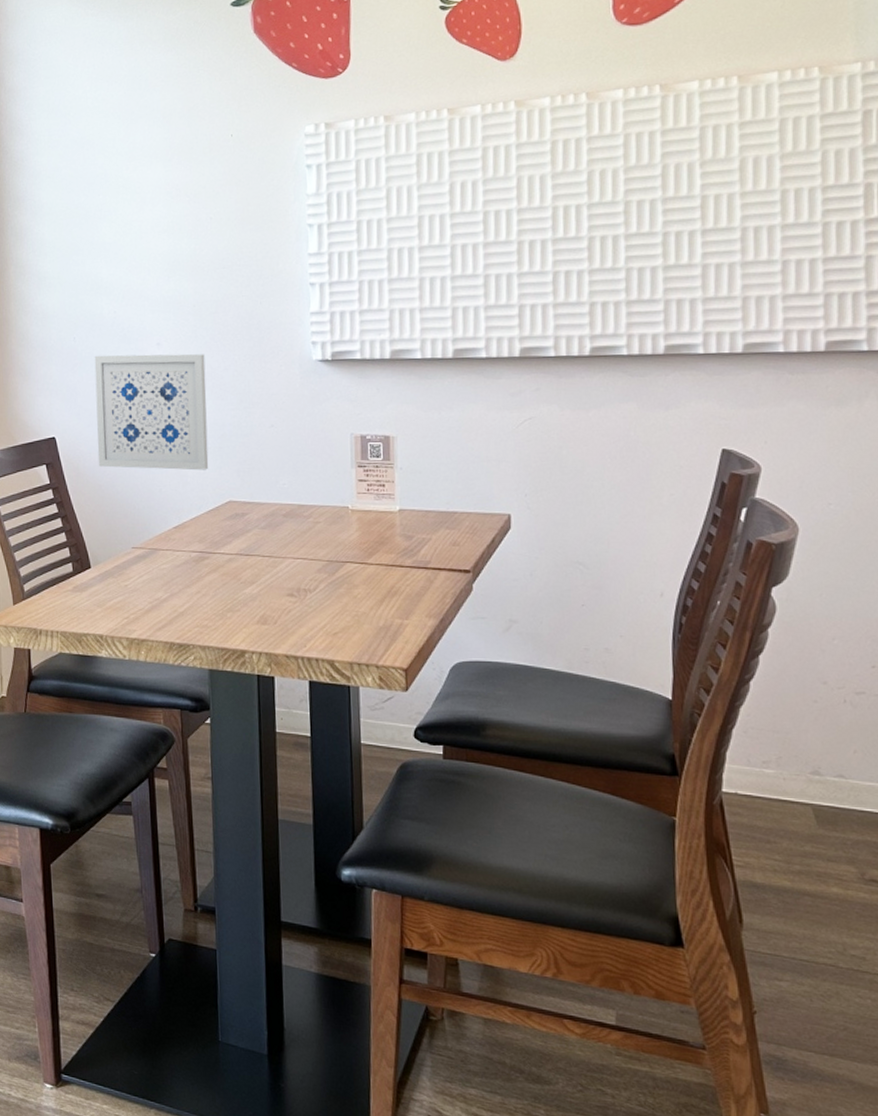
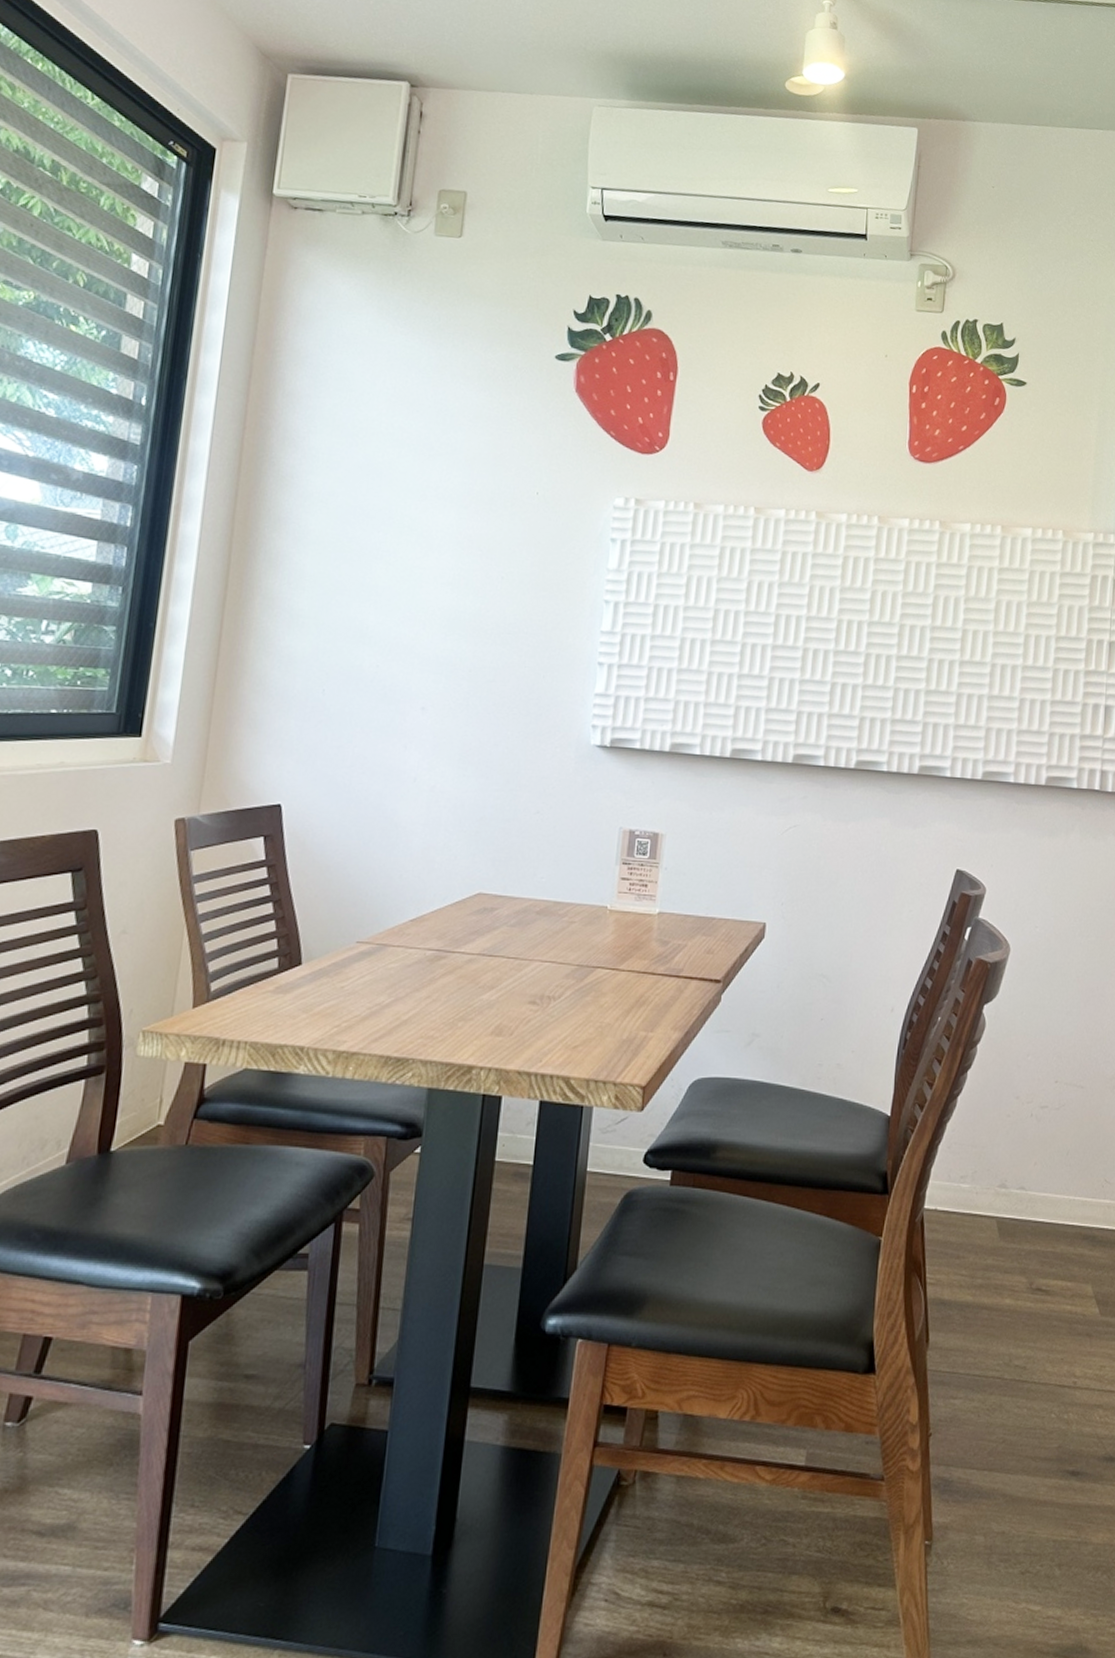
wall art: present [94,353,209,471] -> none [330,713,474,856]

